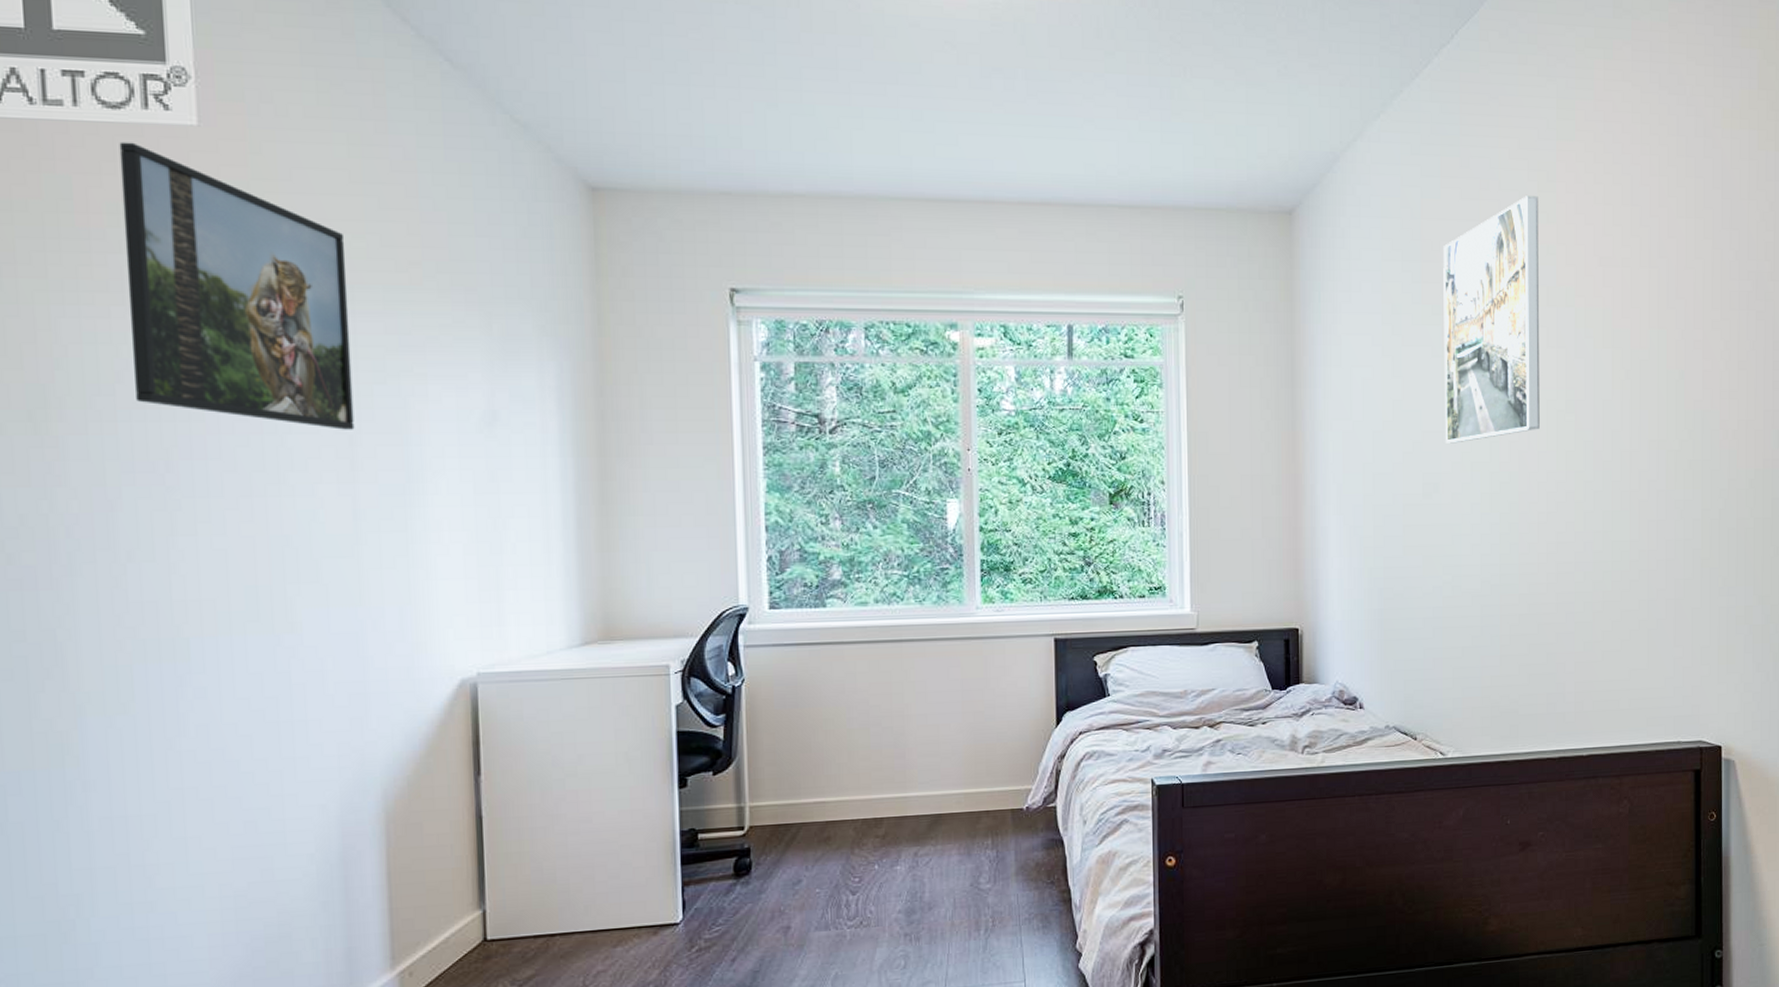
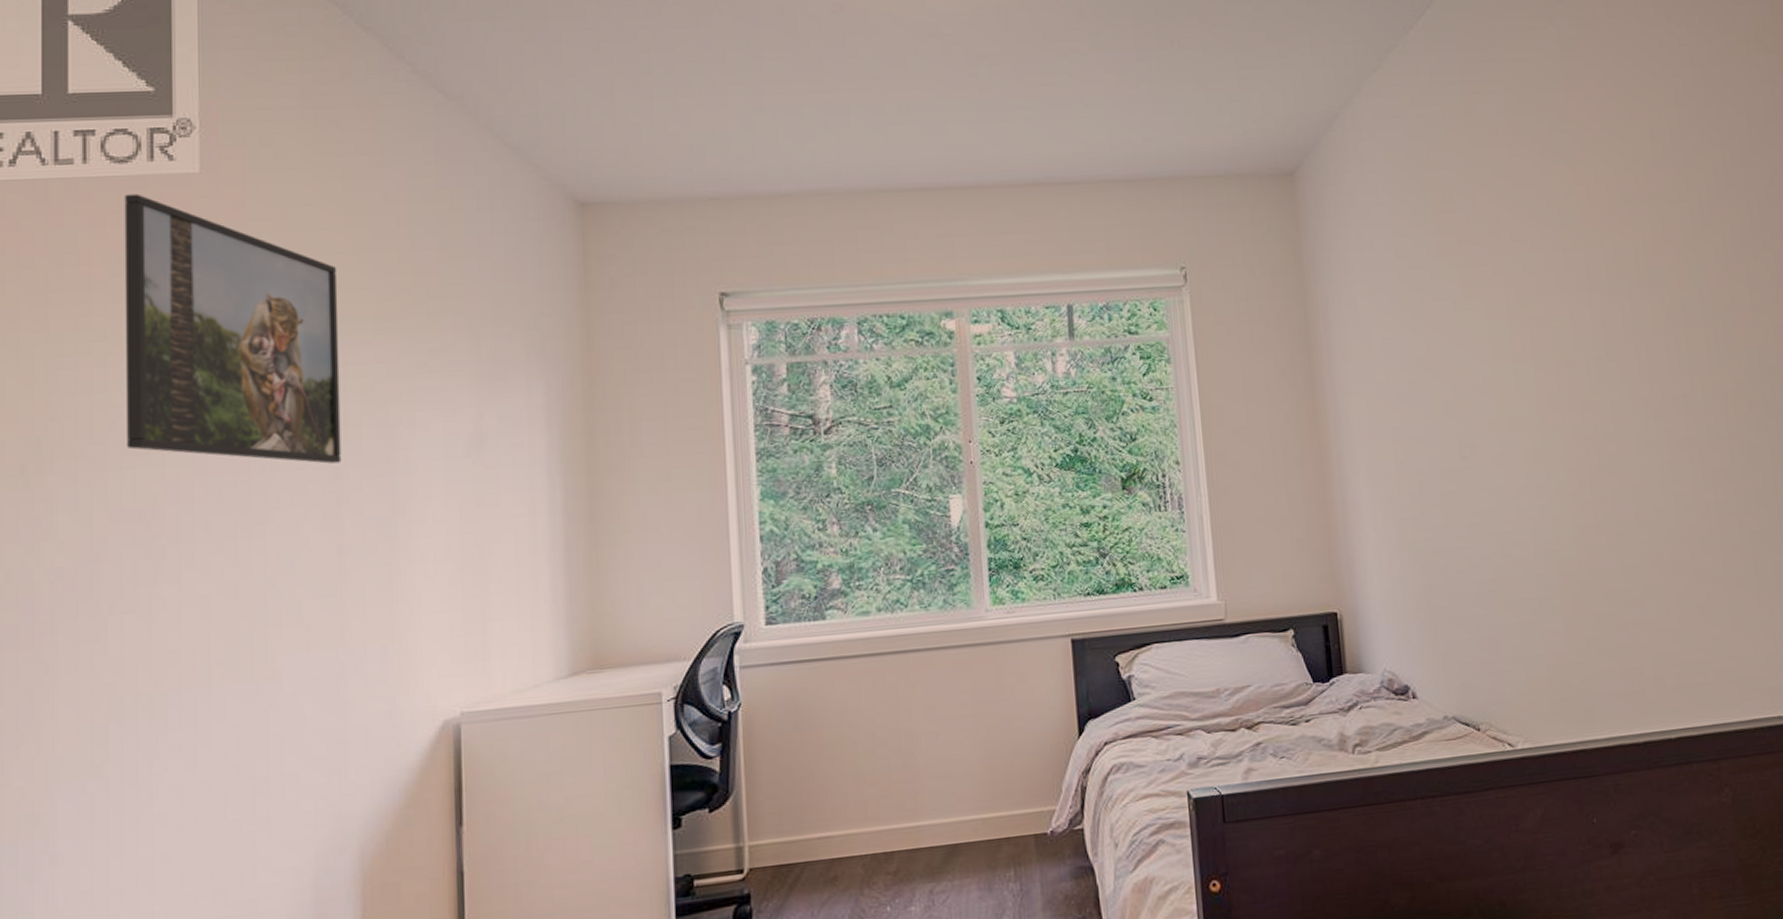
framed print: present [1443,196,1540,444] -> none [1455,138,1580,401]

